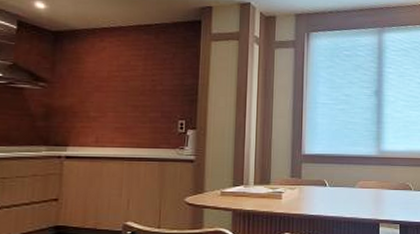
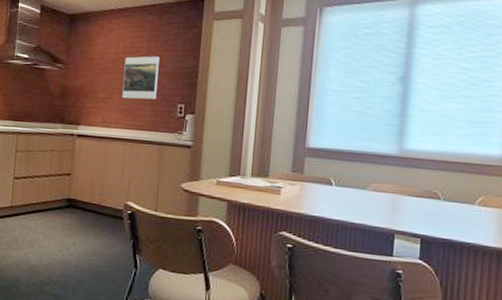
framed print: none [117,74,158,117] -> present [122,56,160,100]

